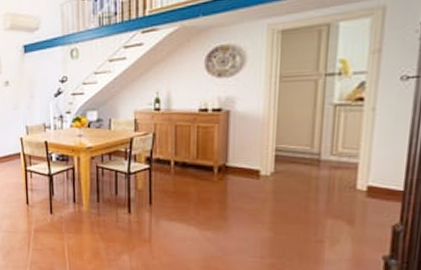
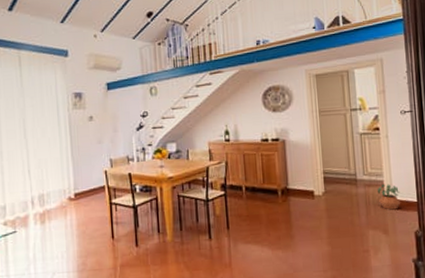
potted plant: none [347,167,381,198] -> present [377,184,401,210]

